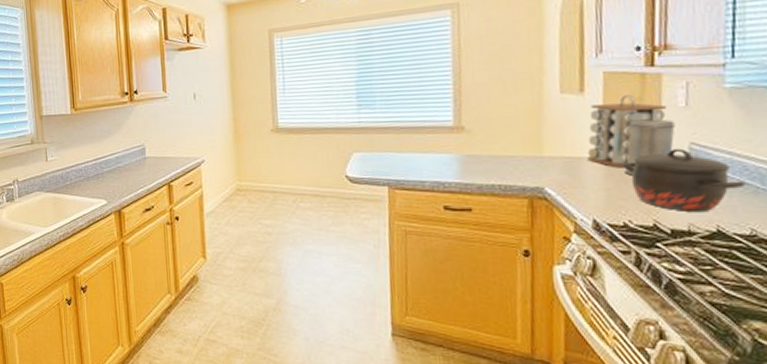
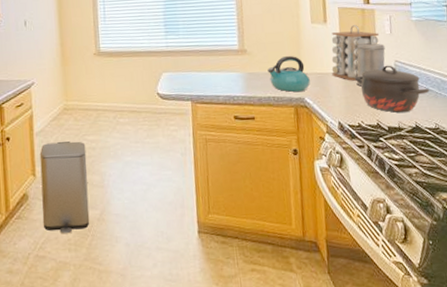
pedal bin: none [210,225,265,321] -> present [39,141,90,234]
kettle: none [492,134,554,180] -> present [267,55,310,92]

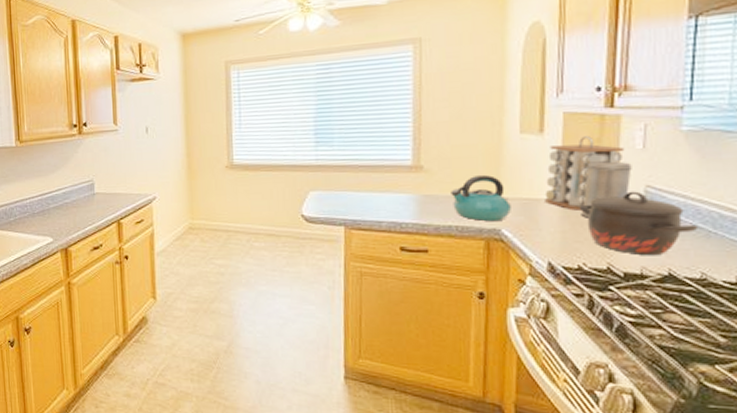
pedal bin: present [39,141,90,234] -> none [161,264,216,364]

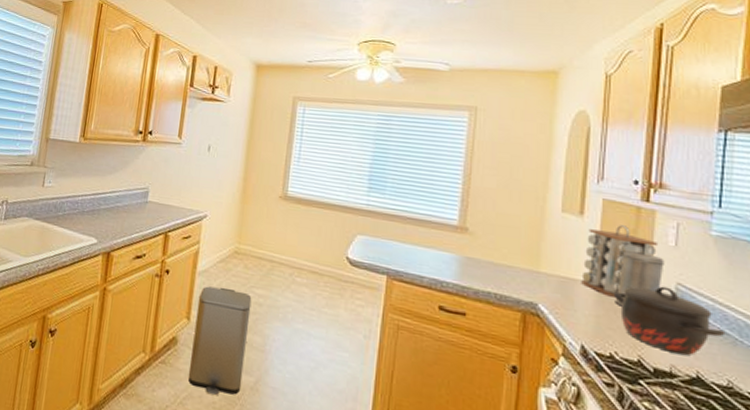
pedal bin: none [161,264,216,364] -> present [188,286,252,396]
kettle: present [451,174,511,222] -> none [492,245,549,295]

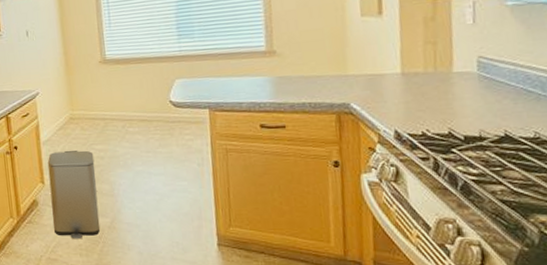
spice rack: present [581,225,659,297] -> none [387,15,457,83]
cooking pot: present [613,286,726,355] -> none [418,62,529,119]
canister: present [615,250,665,307] -> none [421,35,465,89]

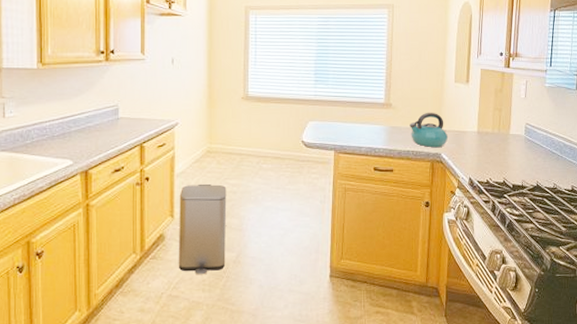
kettle: none [302,55,358,97] -> present [410,112,448,148]

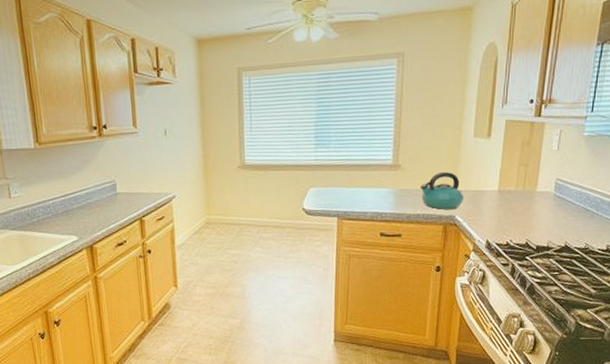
pedal bin: present [178,184,227,275] -> none [181,255,230,340]

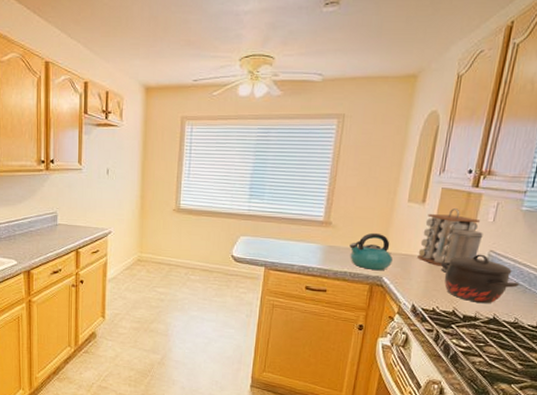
spice rack: none [488,140,546,199] -> present [417,208,481,266]
cooking pot: none [510,183,587,232] -> present [440,254,520,303]
canister: none [511,159,549,205] -> present [441,228,483,273]

